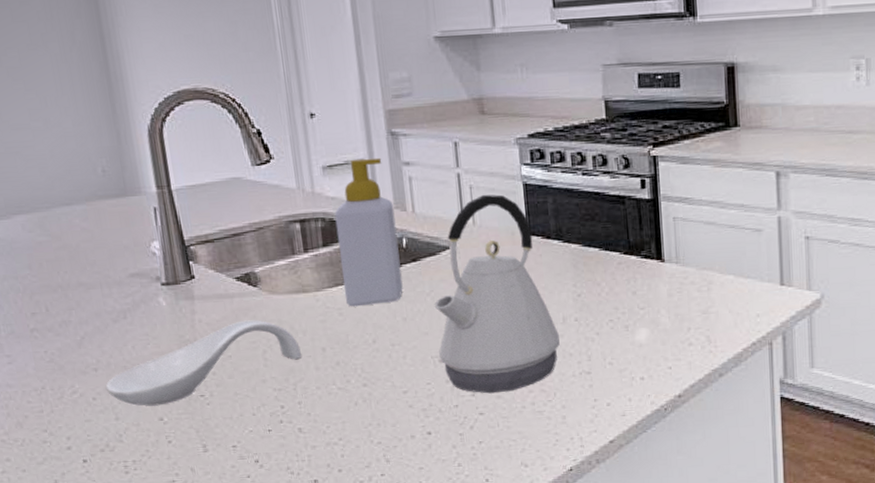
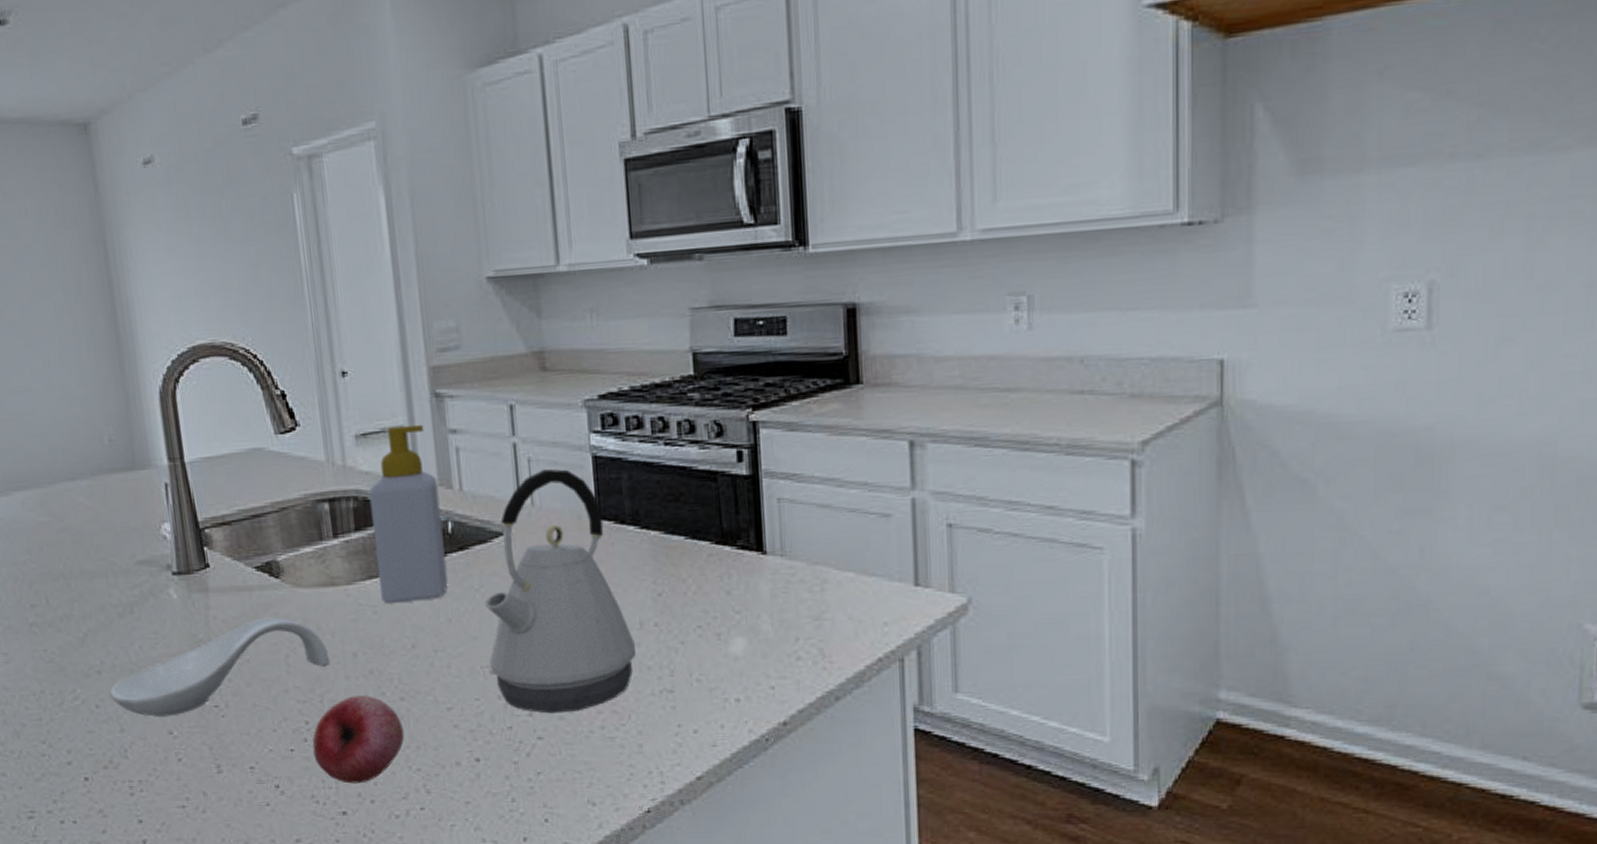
fruit: none [287,383,367,457] -> present [312,695,405,784]

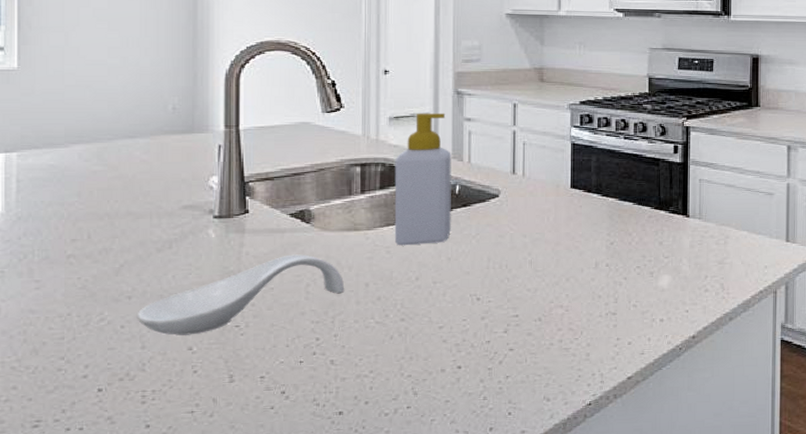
fruit: present [312,695,405,784] -> none [320,317,401,389]
kettle: present [484,468,636,714] -> none [478,150,590,331]

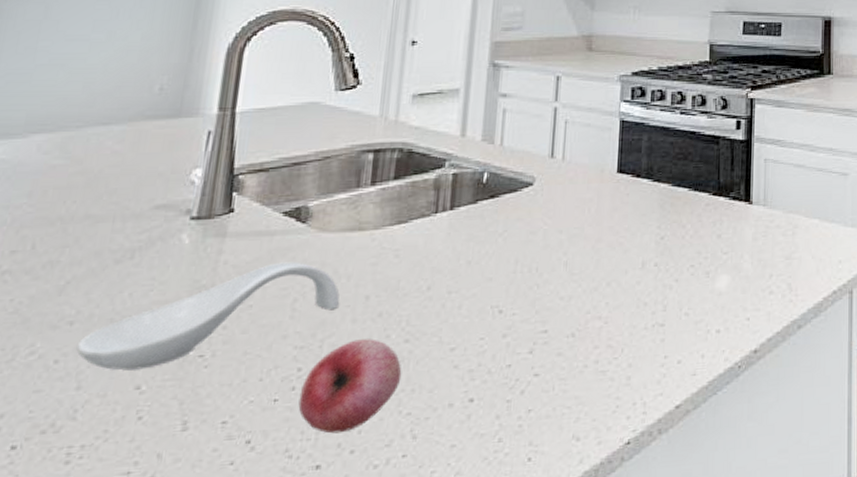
fruit: none [320,317,401,389] -> present [298,339,402,434]
soap bottle: present [394,112,451,246] -> none [405,88,481,248]

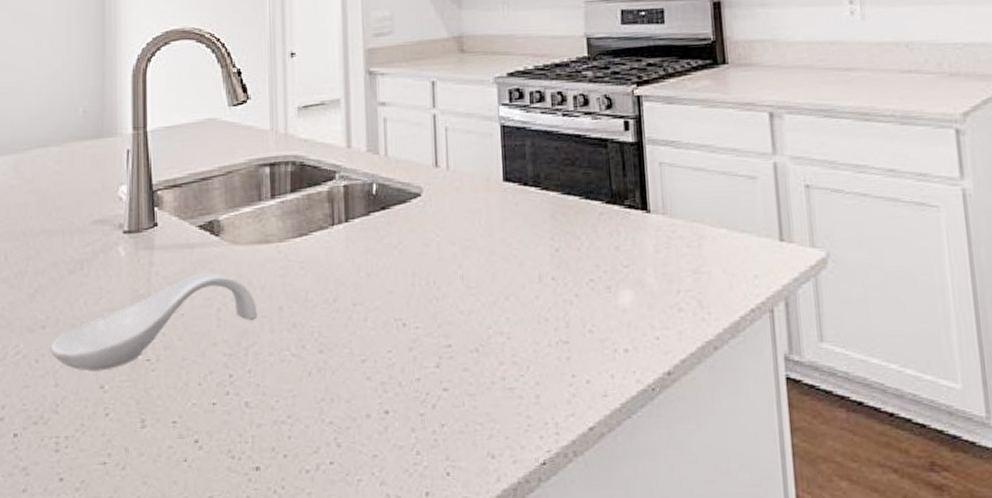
fruit: present [298,339,402,434] -> none [234,348,320,438]

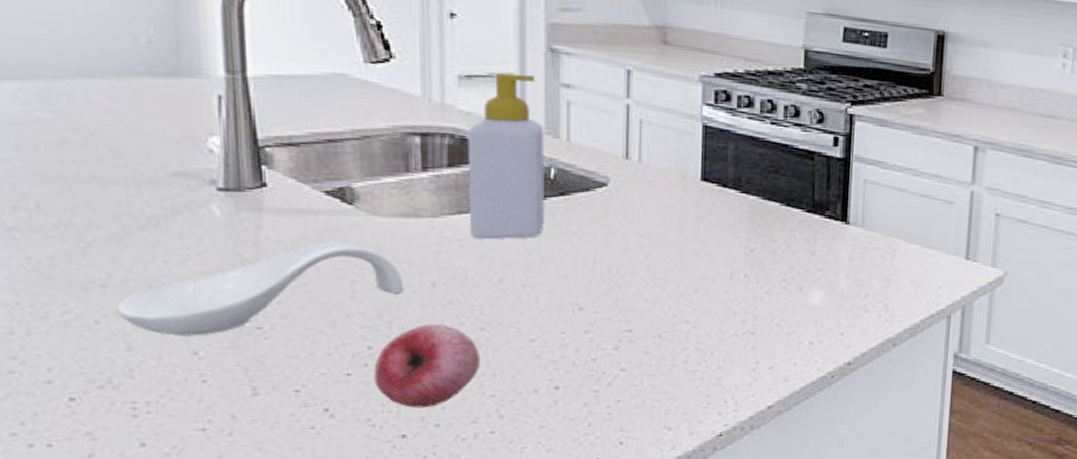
fruit: none [234,348,320,438] -> present [374,324,481,408]
soap bottle: none [305,97,370,260] -> present [467,72,544,240]

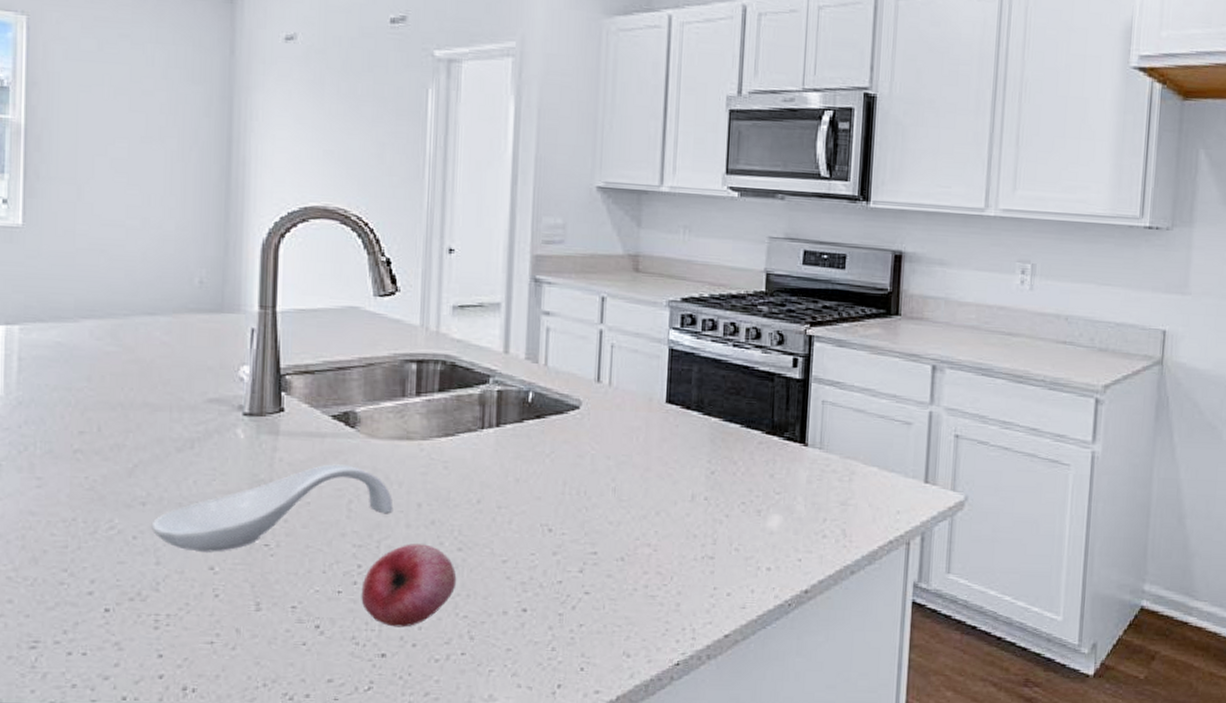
soap bottle: present [467,72,544,240] -> none [453,302,525,461]

